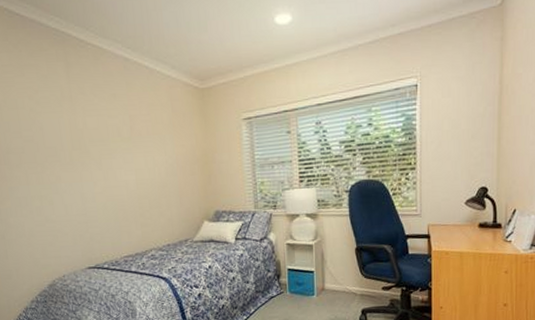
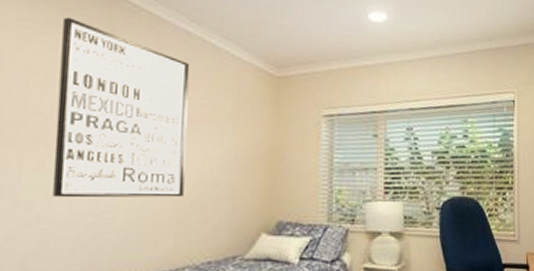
wall art: none [31,59,143,204] -> present [53,17,190,198]

